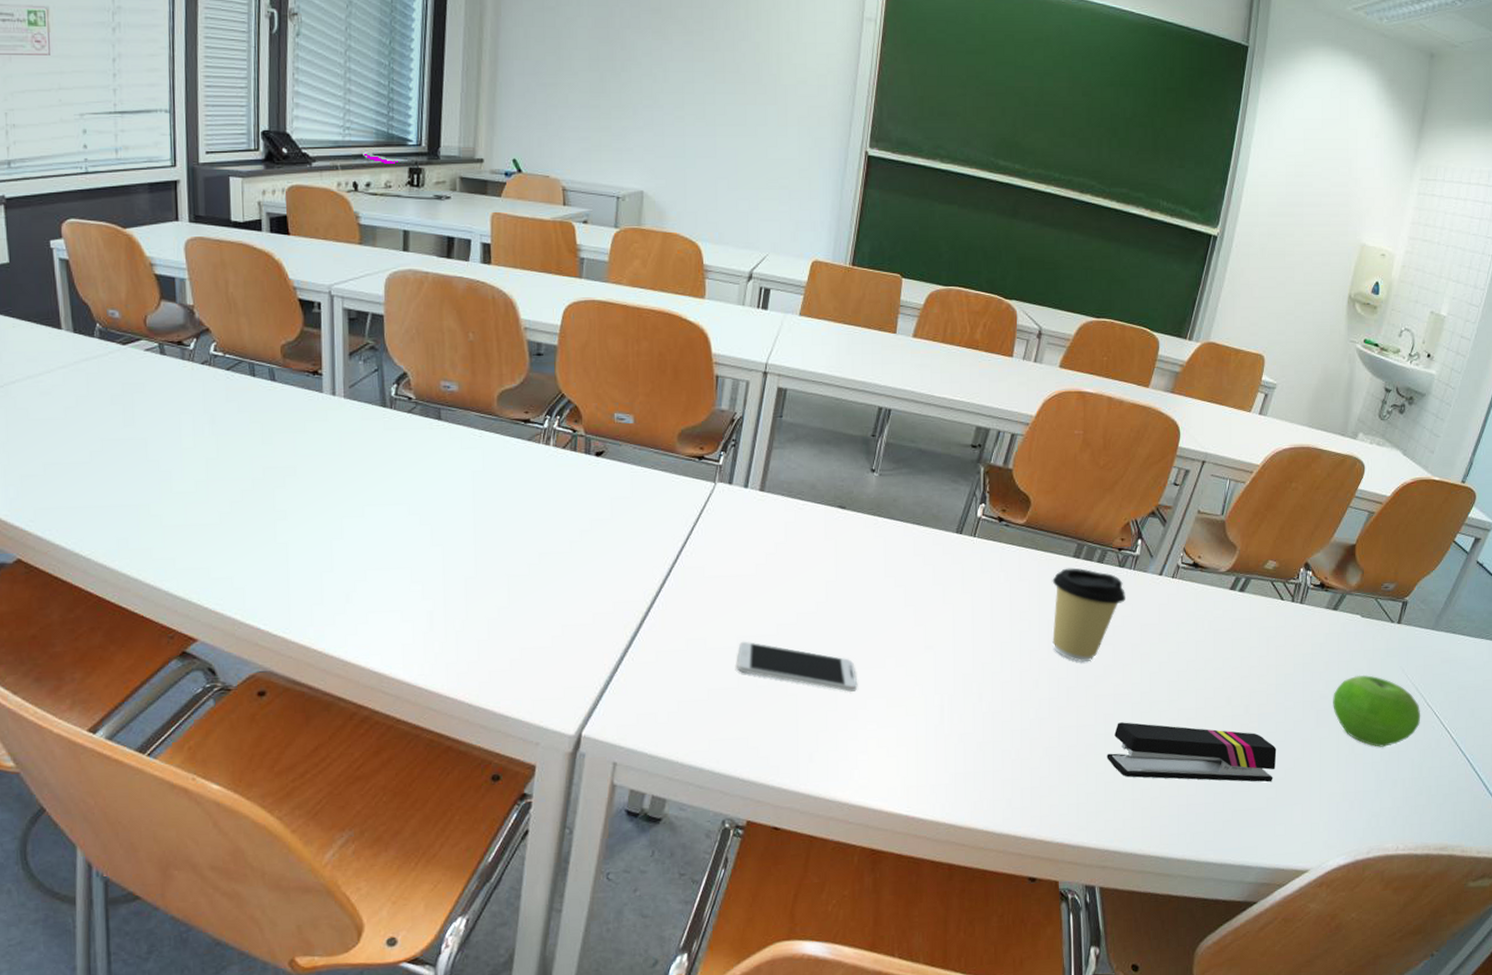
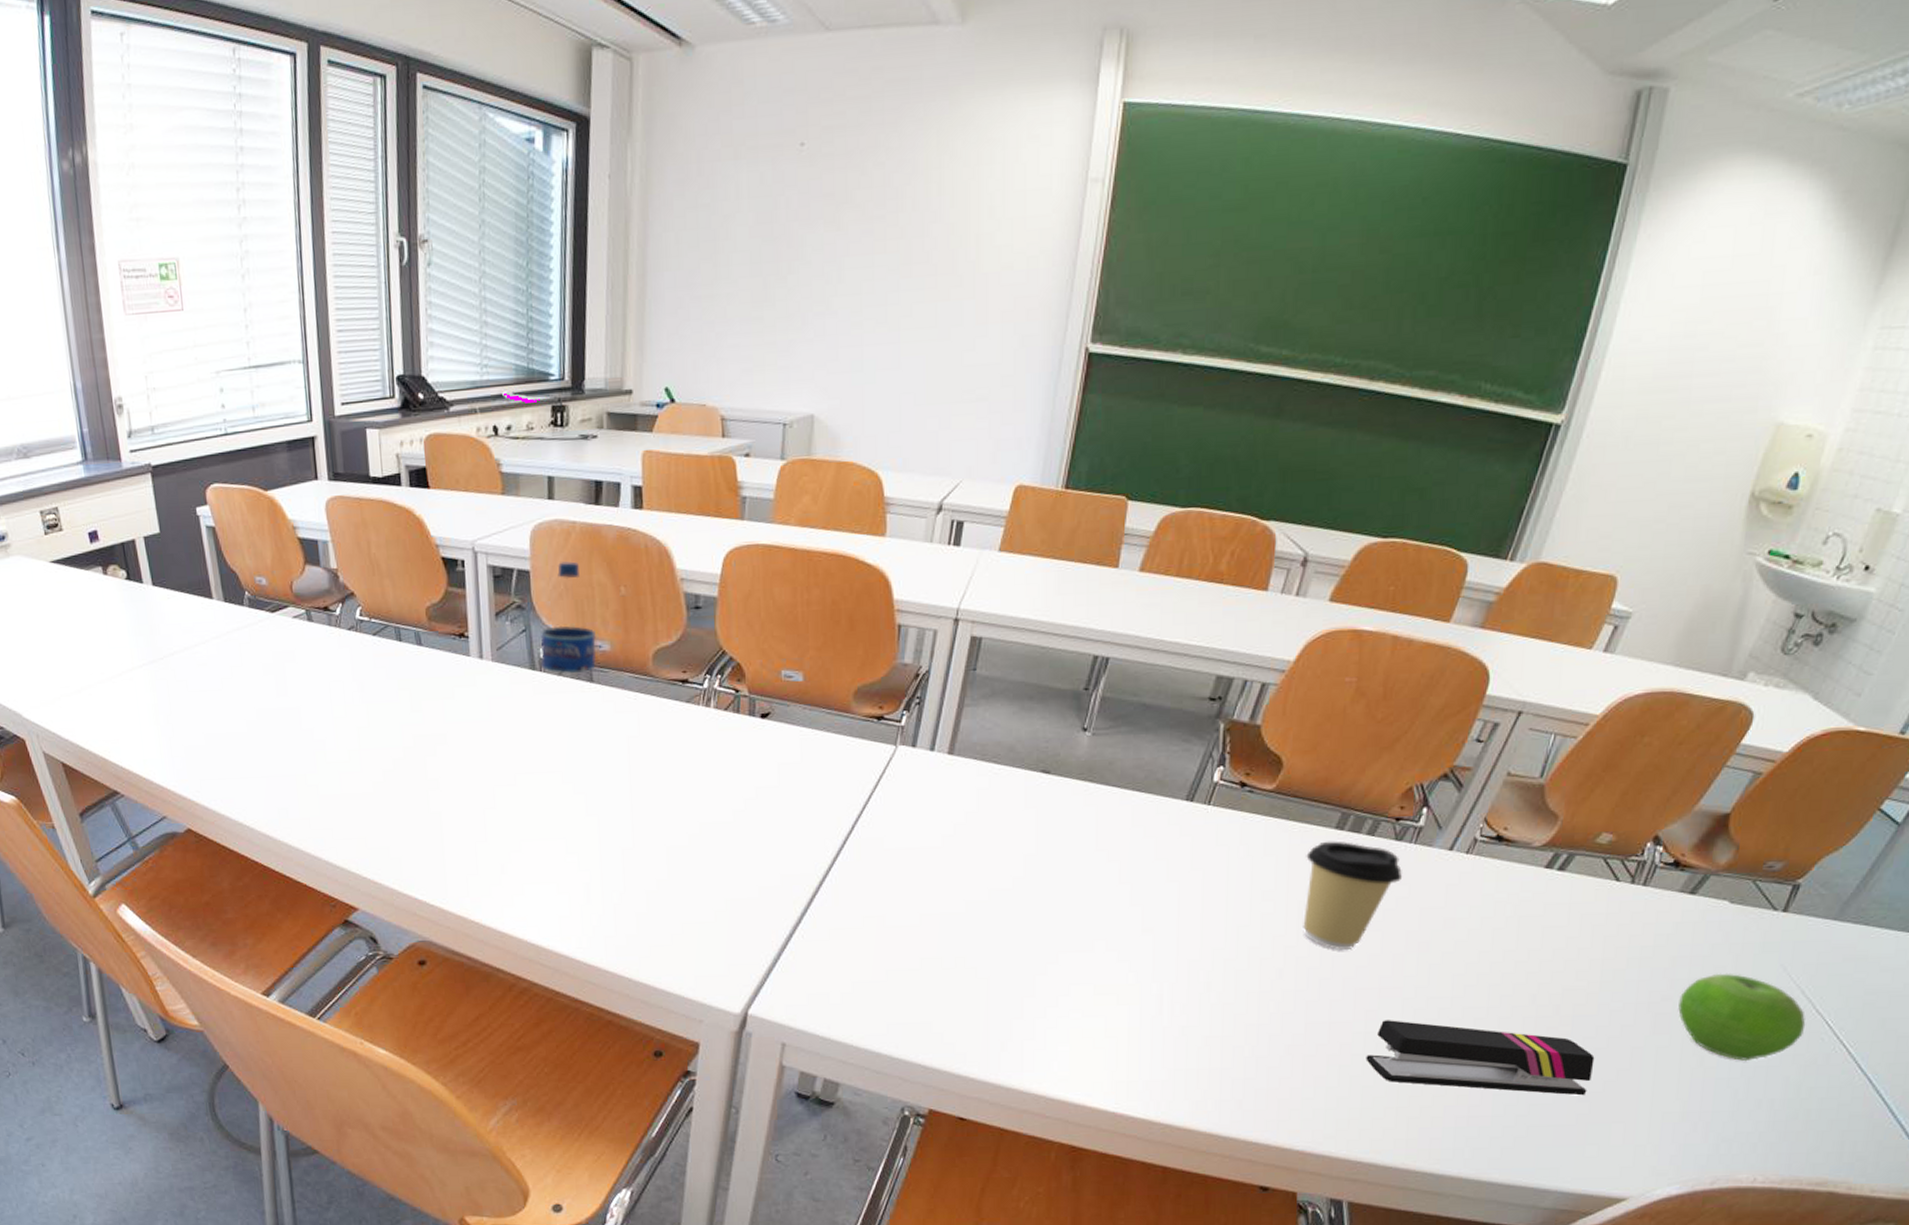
water bottle: none [391,308,445,412] -> present [540,561,596,675]
smartphone: present [737,641,858,692] -> none [920,919,1060,977]

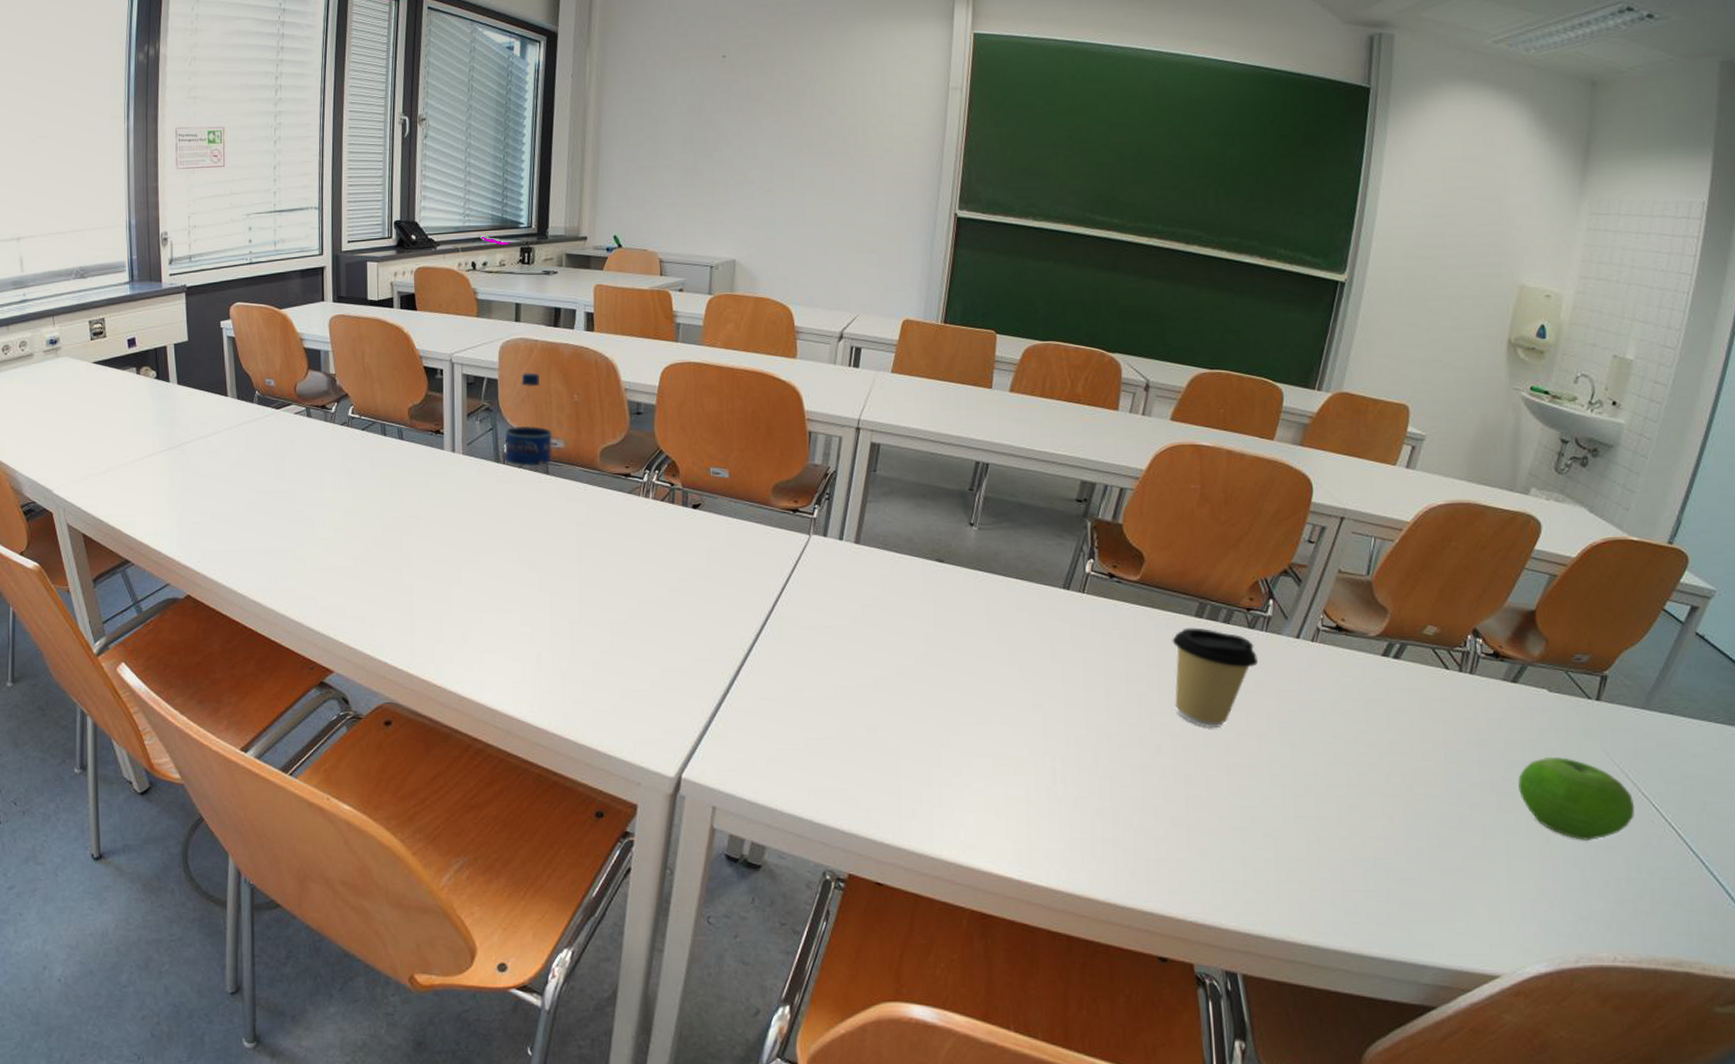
stapler: present [1366,1020,1595,1096] -> none [1244,795,1451,872]

